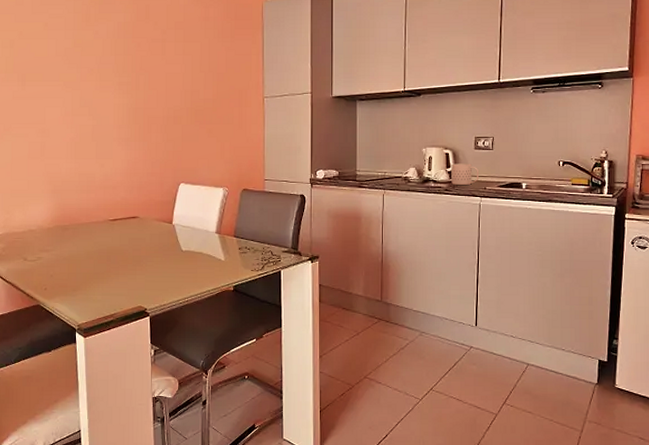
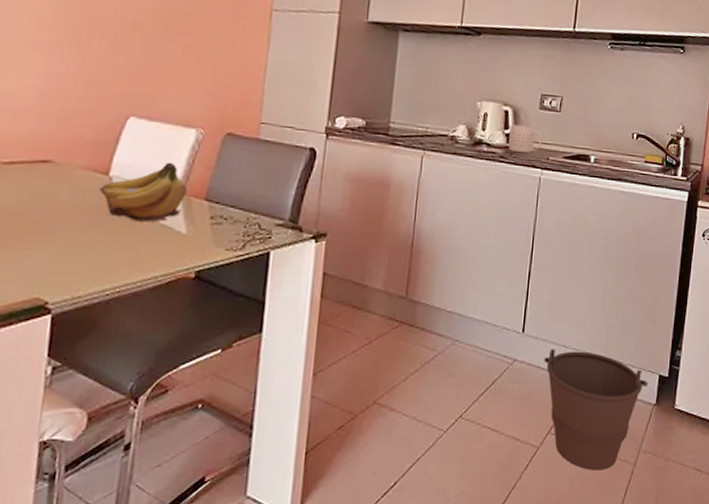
fruit: none [167,212,222,254] -> present [98,162,187,223]
bucket: none [495,339,589,434] -> present [544,349,648,471]

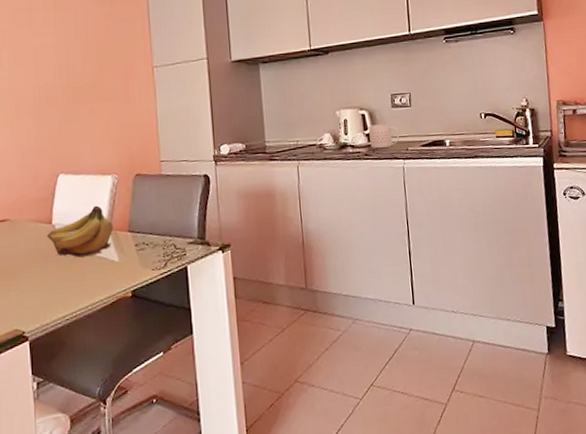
bucket: present [544,349,648,471] -> none [437,314,538,420]

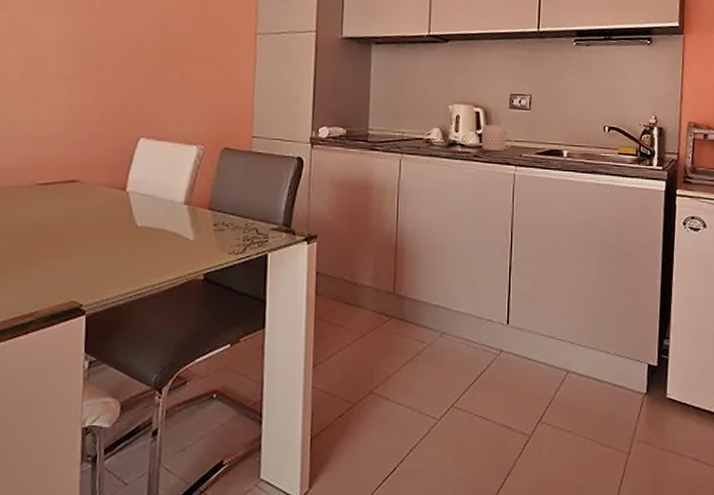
fruit: present [46,205,113,258] -> none [118,176,192,231]

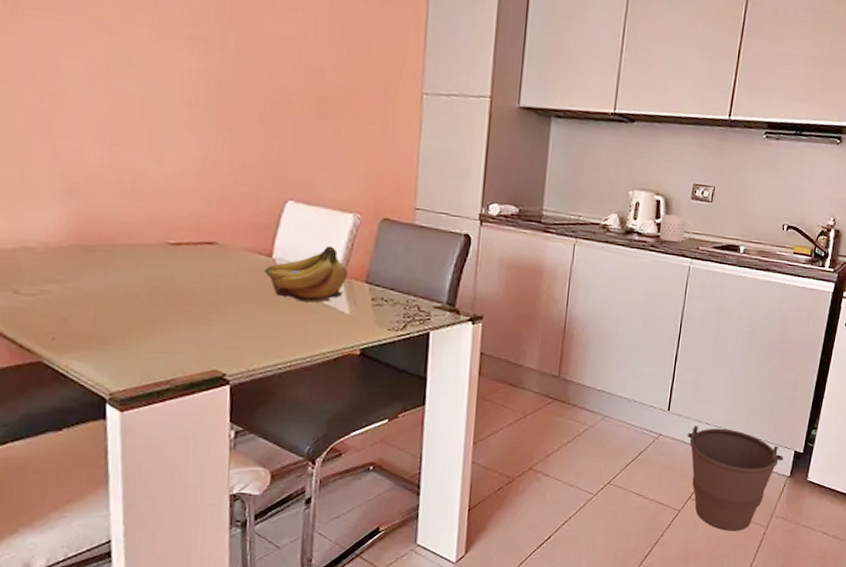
fruit: none [118,176,192,231] -> present [263,245,348,303]
bucket: none [530,340,637,459] -> present [687,426,784,531]

